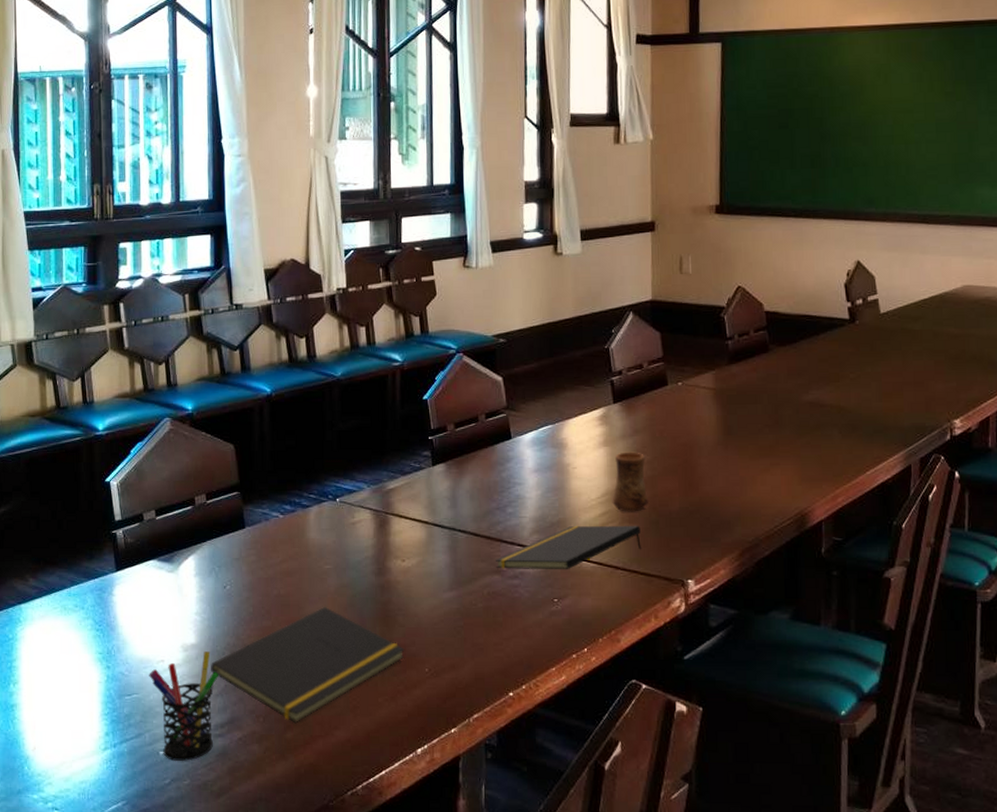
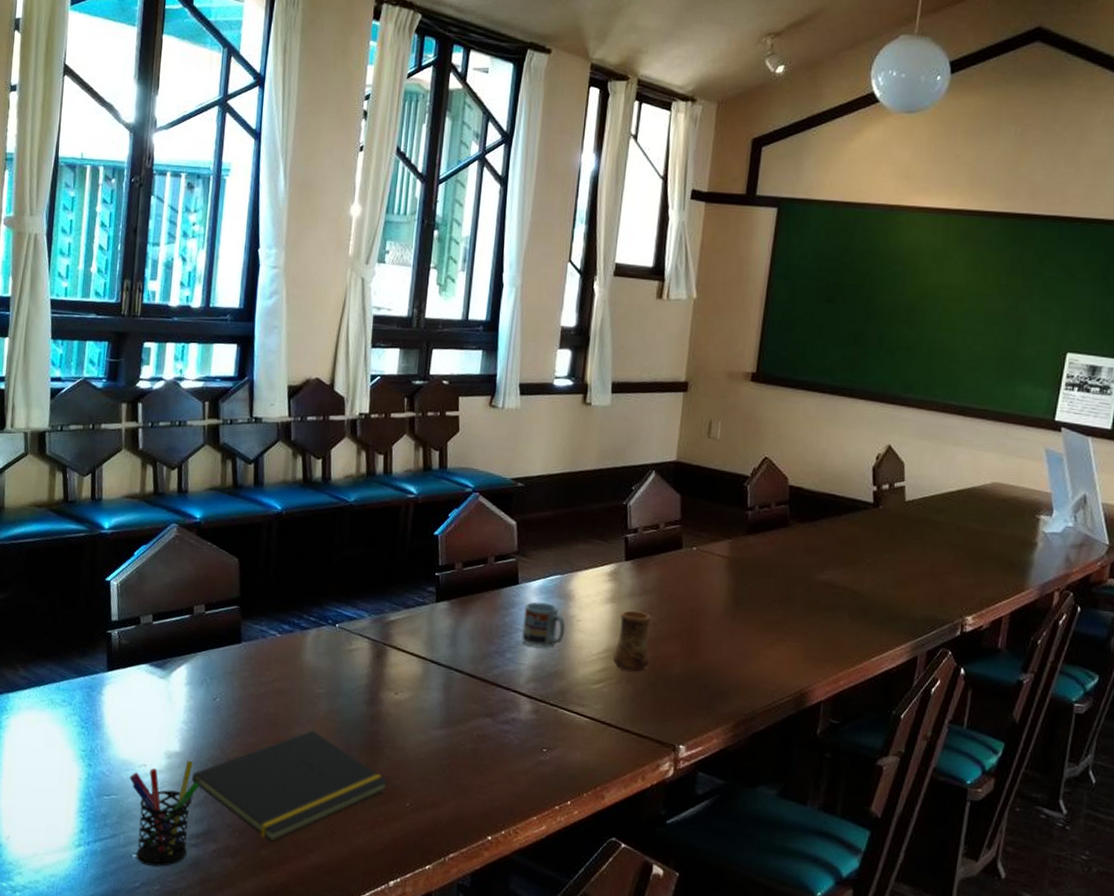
notepad: present [496,525,641,570] -> none [488,678,638,722]
cup: none [520,454,563,499] -> present [522,601,566,648]

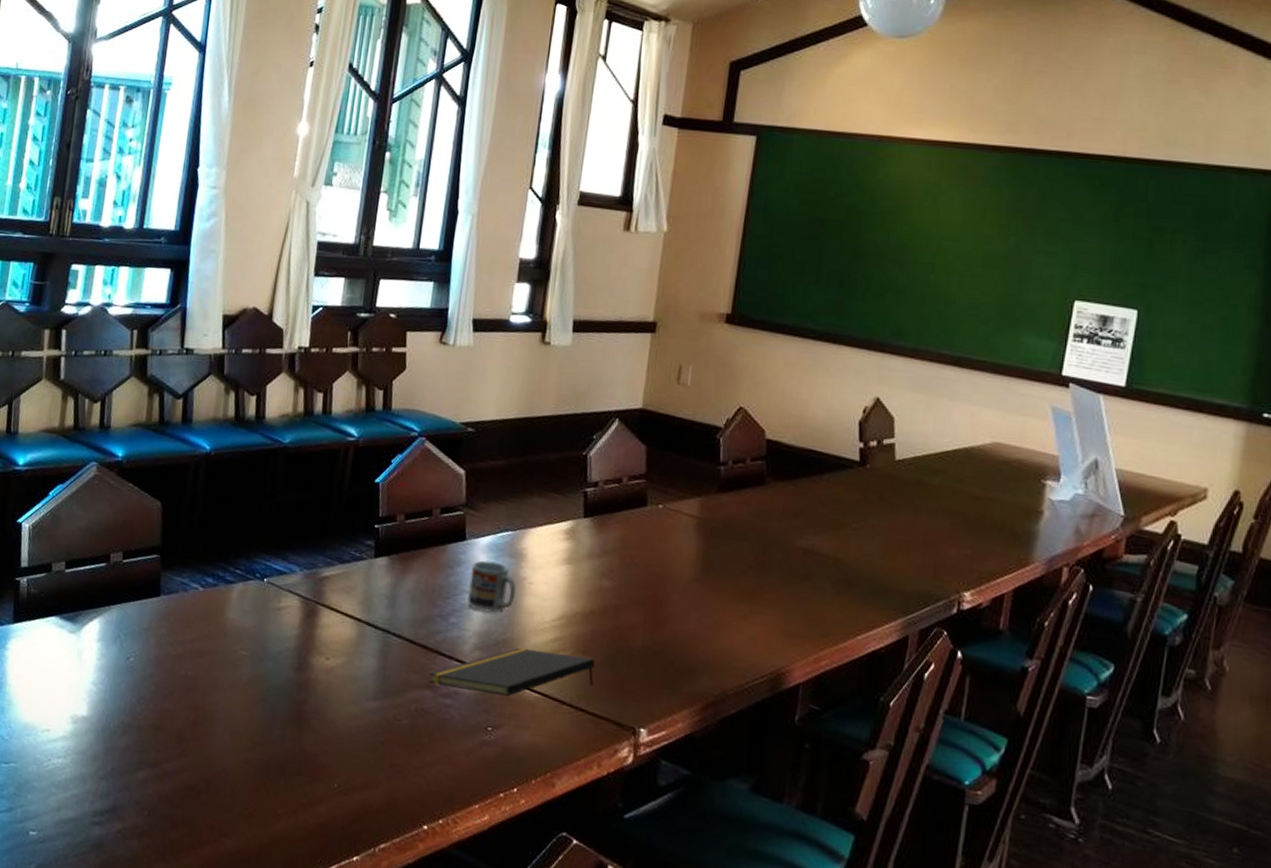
pen holder: present [129,761,199,867] -> none [31,727,107,847]
notepad: present [188,730,388,843] -> none [93,697,315,824]
notepad: none [488,678,638,722] -> present [428,648,595,697]
cup: present [612,610,651,672] -> none [567,573,611,643]

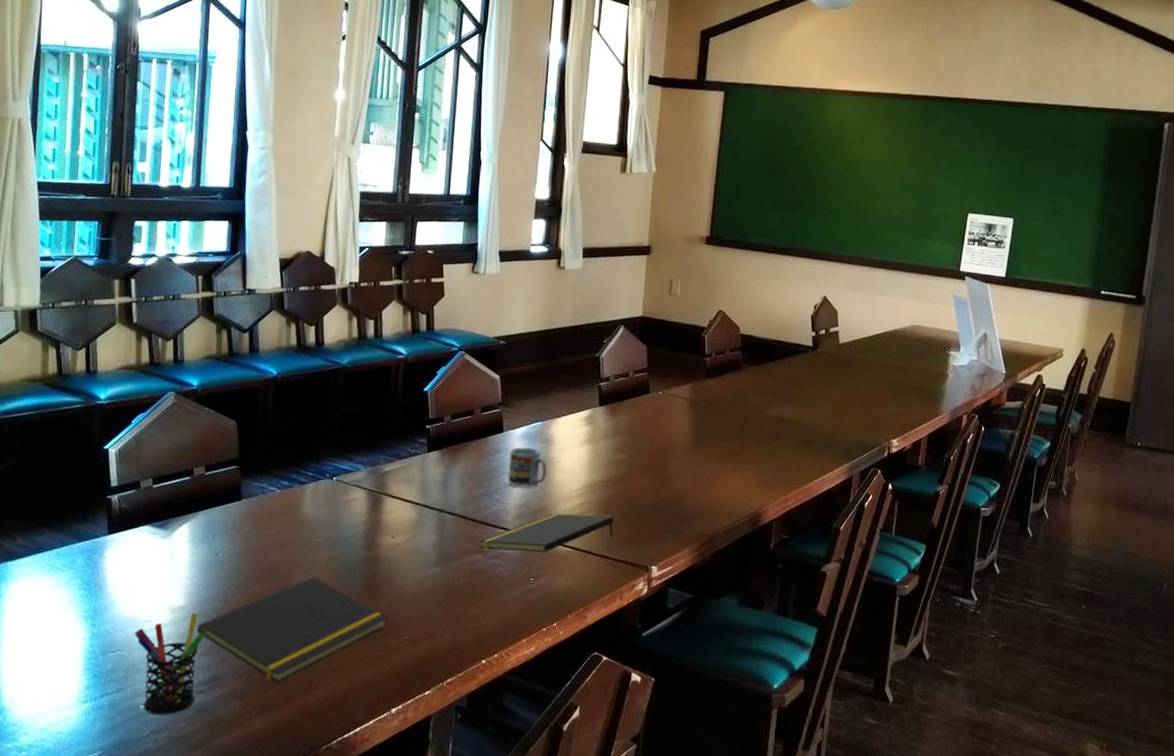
pen holder: none [31,727,107,847] -> present [134,613,204,715]
notepad: none [93,697,315,824] -> present [194,577,387,683]

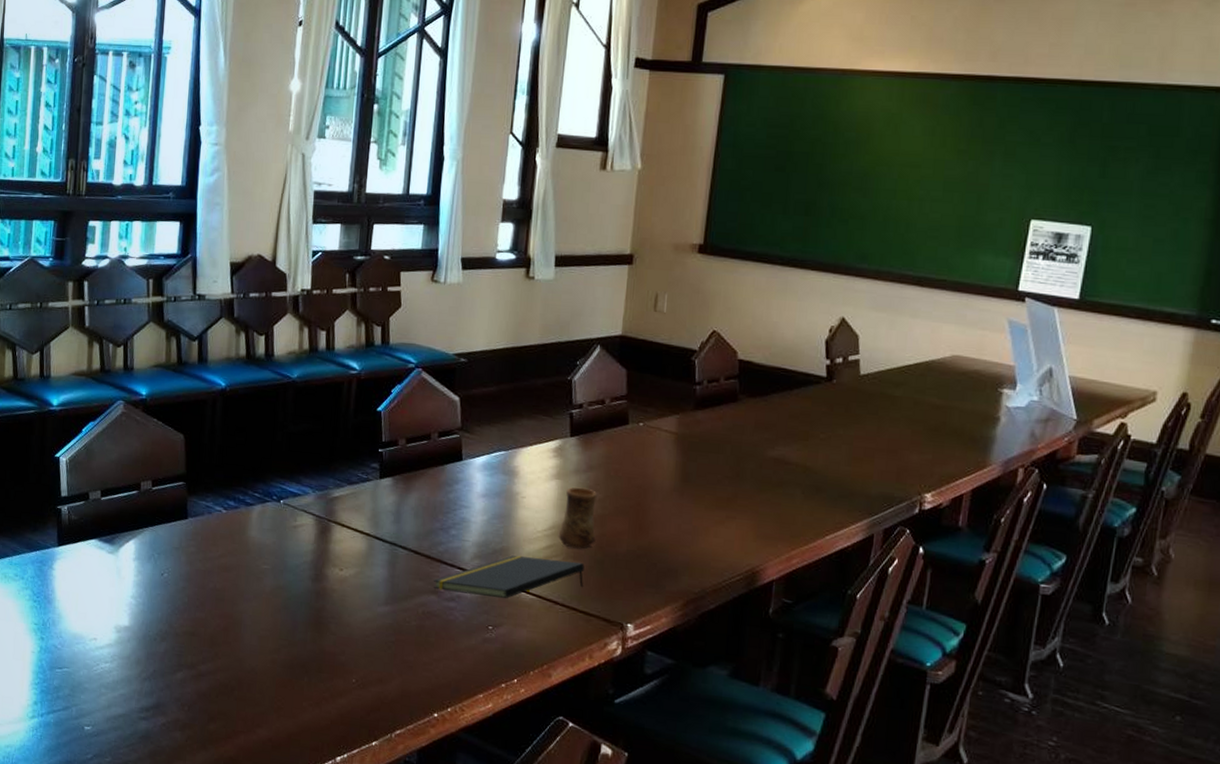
pen holder: present [134,613,204,715] -> none [81,635,148,739]
notepad: present [194,577,387,683] -> none [137,606,334,717]
cup: present [508,447,547,488] -> none [466,478,510,525]
cup: none [590,450,624,504] -> present [558,487,598,549]

